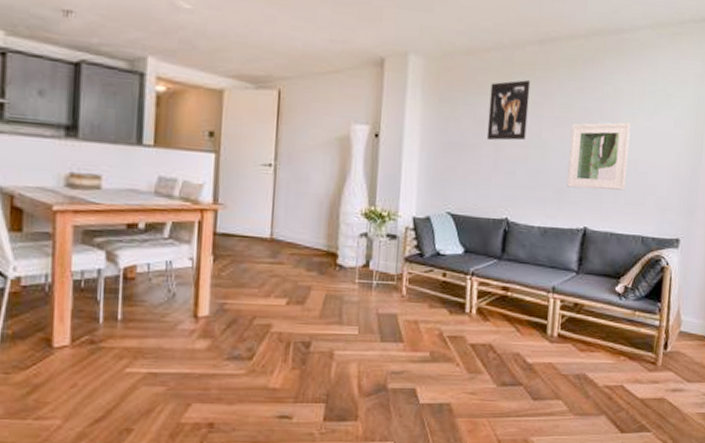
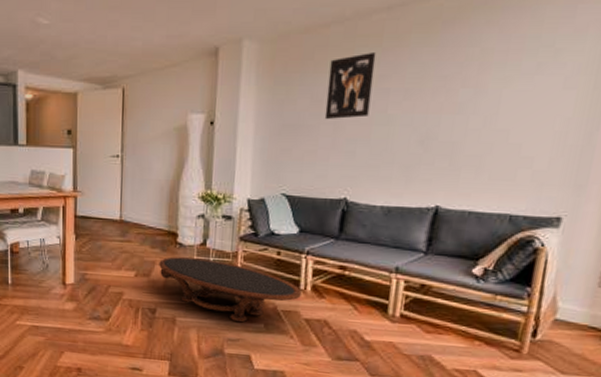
coffee table: none [315,280,468,352] -> present [159,257,303,323]
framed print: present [567,122,632,191] -> none [416,87,503,165]

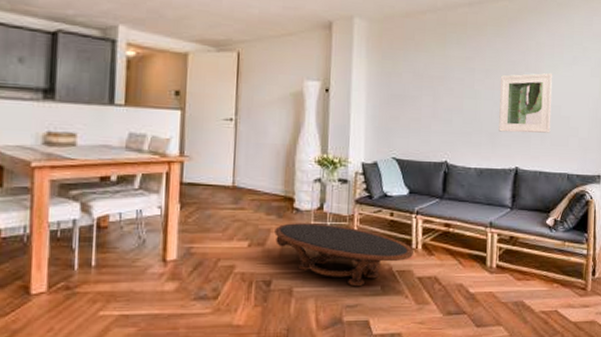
wall art: present [324,53,377,120] -> none [425,38,463,92]
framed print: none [416,87,503,165] -> present [498,73,553,133]

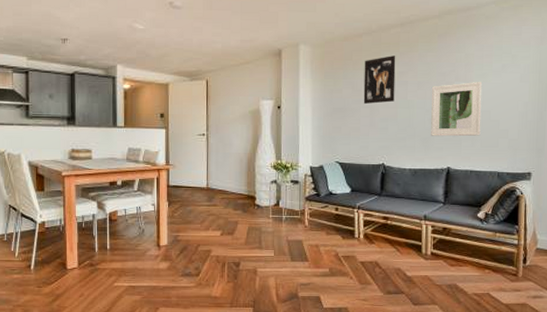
coffee table: present [275,223,415,287] -> none [241,217,357,269]
wall art: none [425,38,463,92] -> present [363,56,396,105]

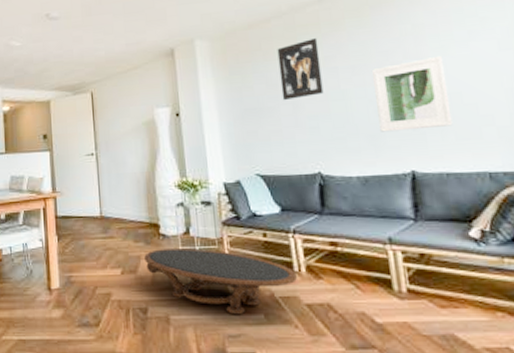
coffee table: none [241,217,357,269] -> present [144,248,298,315]

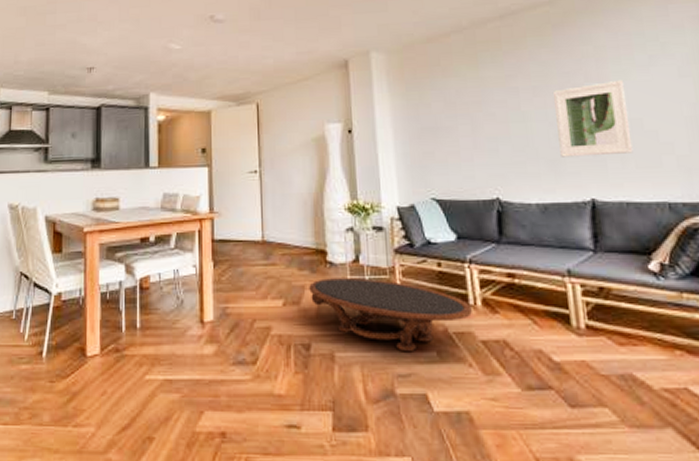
wall art: present [277,38,324,101] -> none [456,56,504,121]

